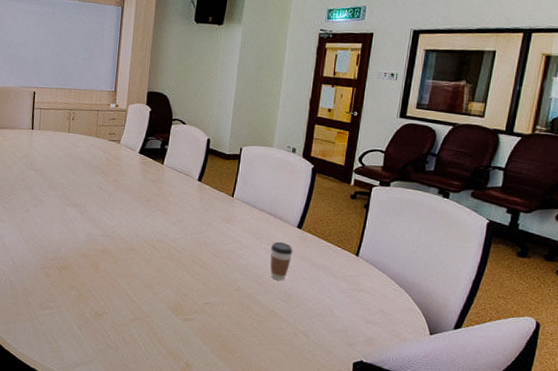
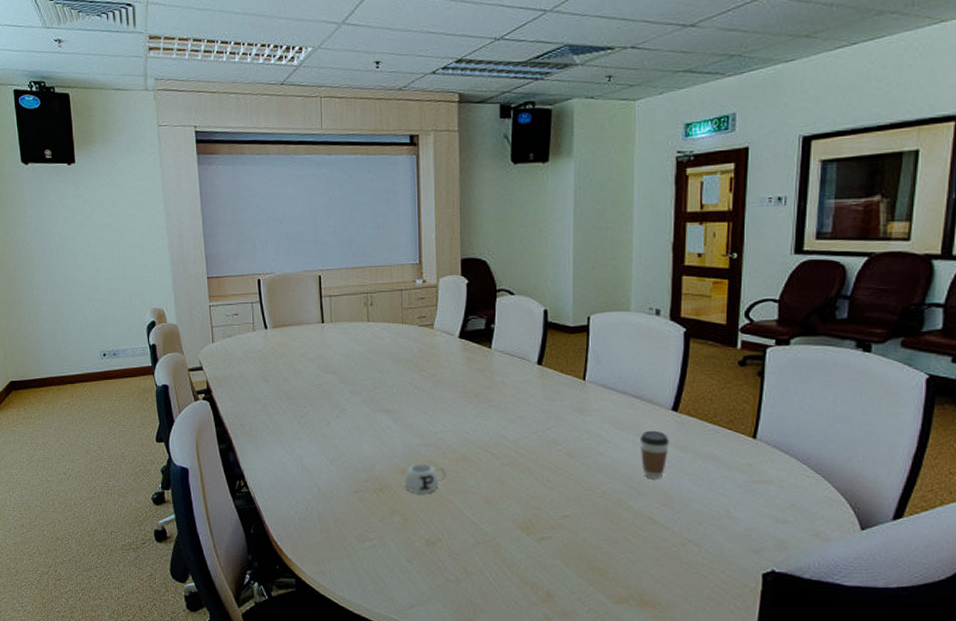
mug: none [82,249,118,275] -> present [404,463,447,493]

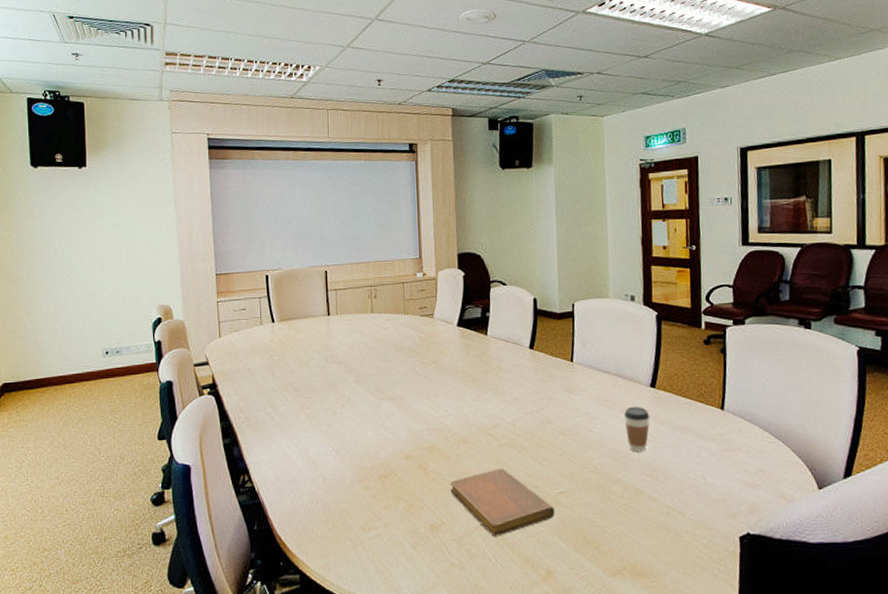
mug: present [404,463,447,493] -> none [408,448,449,478]
notebook: none [447,488,559,556] -> present [450,468,556,537]

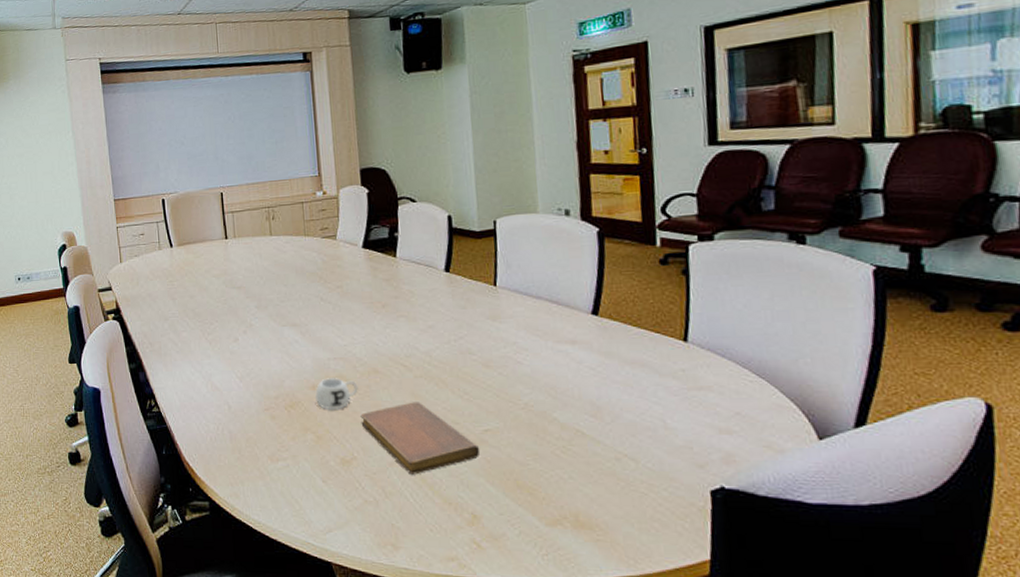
mug: none [408,448,449,478] -> present [314,378,358,409]
coffee cup: present [623,406,650,452] -> none [559,336,593,389]

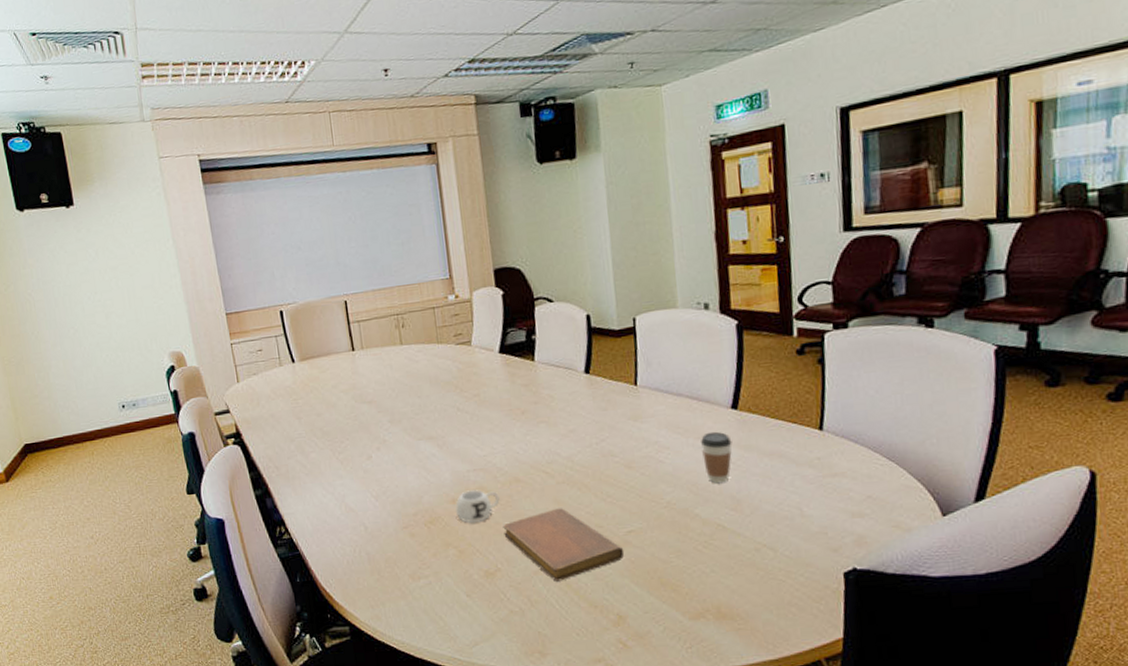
coffee cup: none [559,336,593,389] -> present [700,431,732,484]

